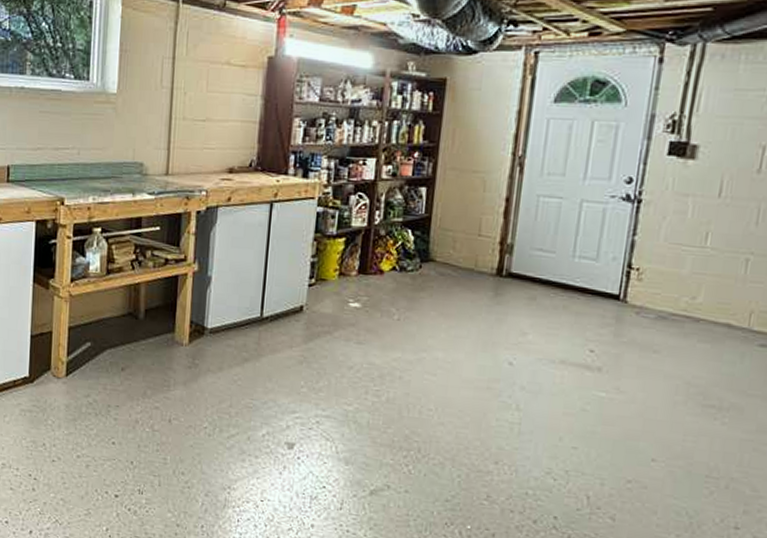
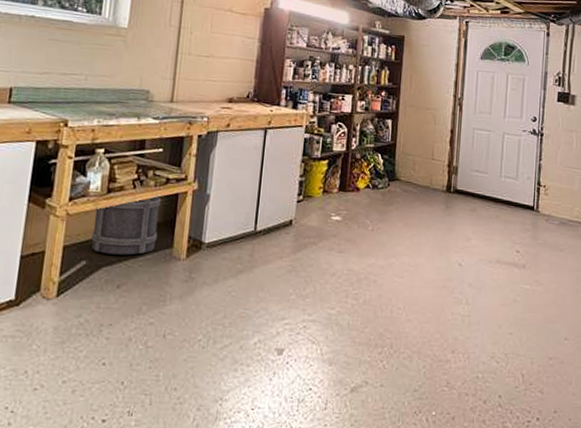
bucket: none [95,278,161,338] -> present [91,196,162,255]

